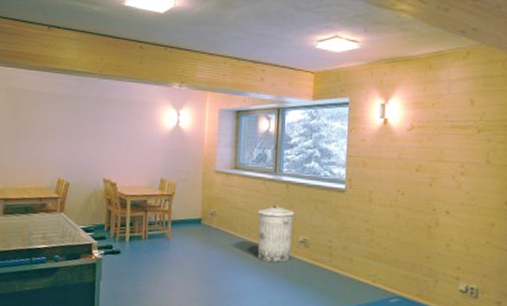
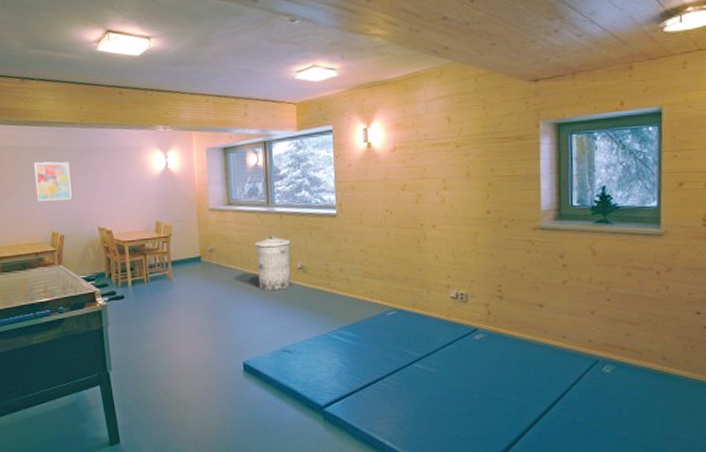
wall art: none [48,109,84,148] -> present [34,161,72,201]

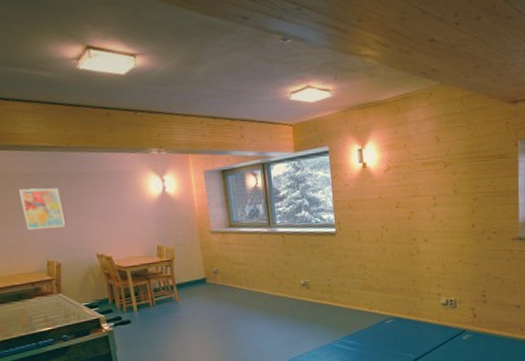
trash can: present [255,235,291,290] -> none [259,255,295,307]

